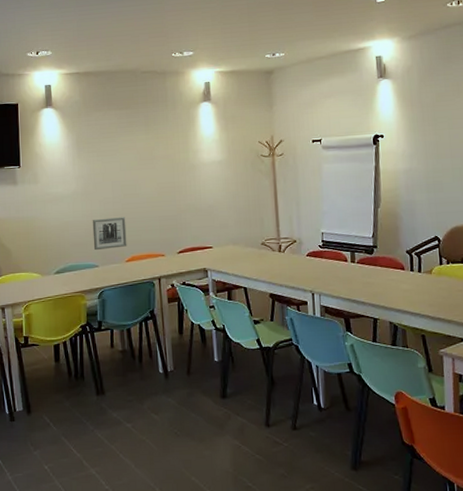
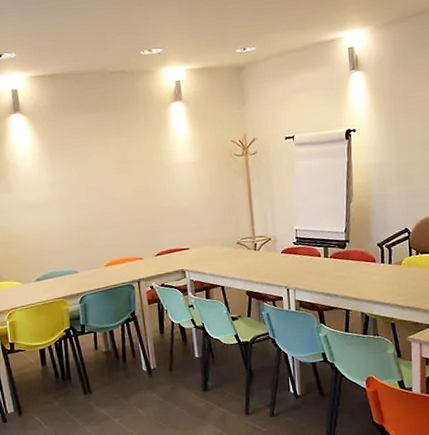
wall art: present [92,217,127,251] -> none [69,222,105,257]

